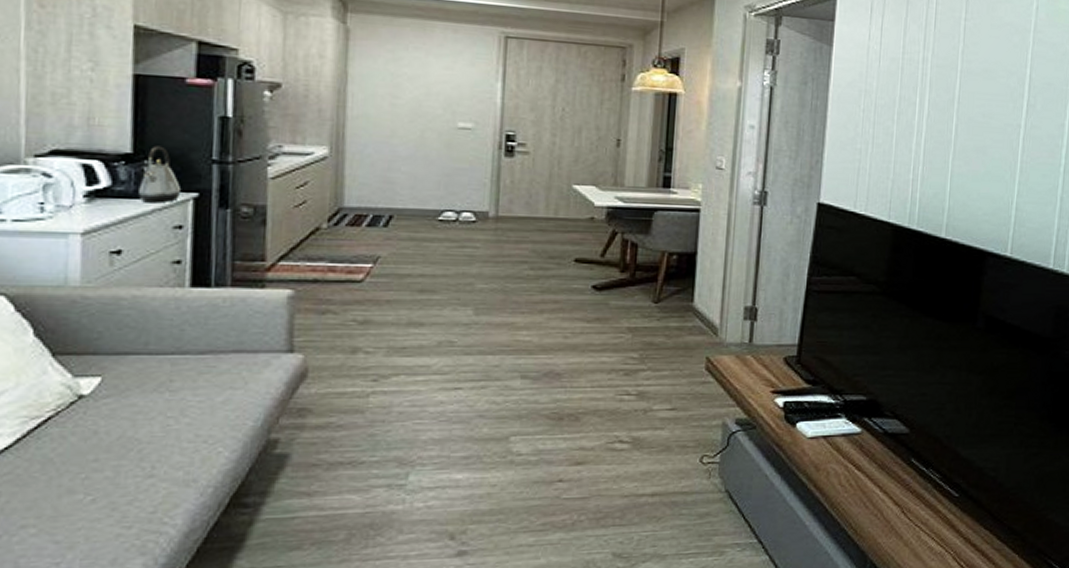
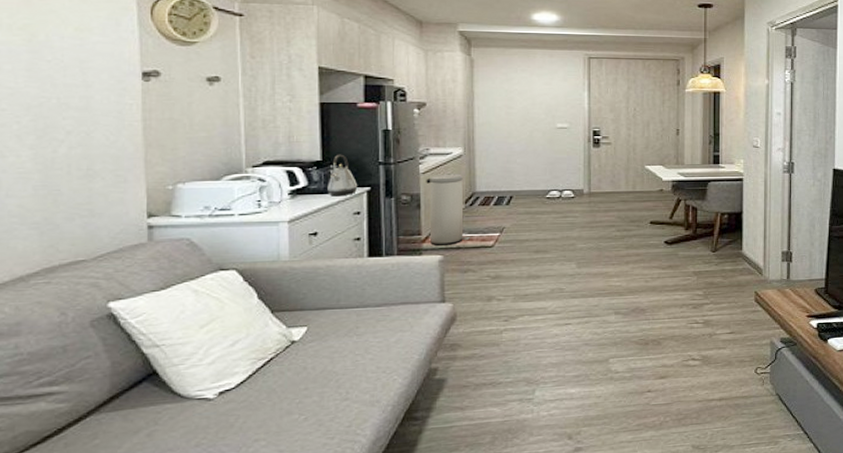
pedal bin: none [275,180,332,277] -> present [426,173,470,246]

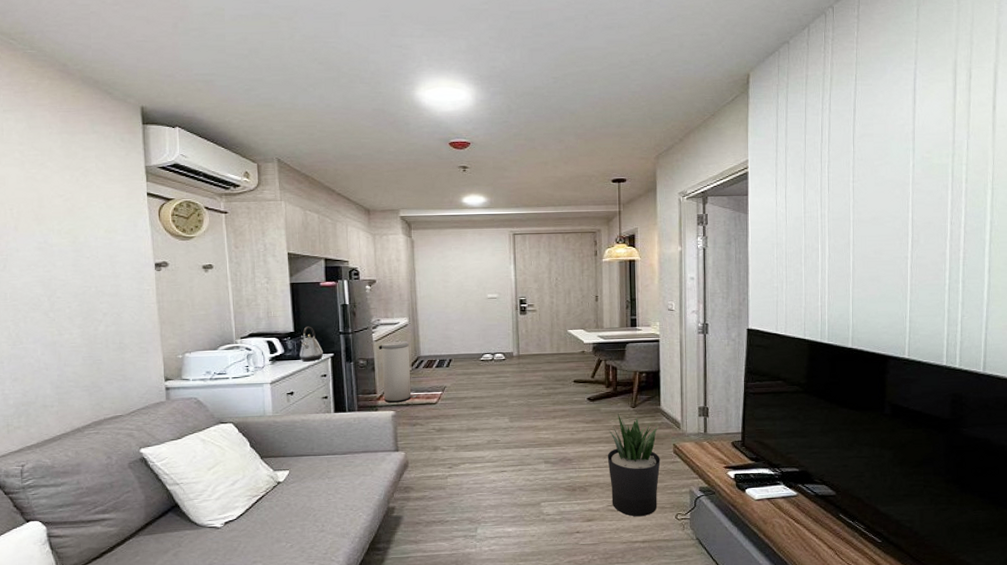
planter: none [684,258,741,372] -> present [607,413,661,517]

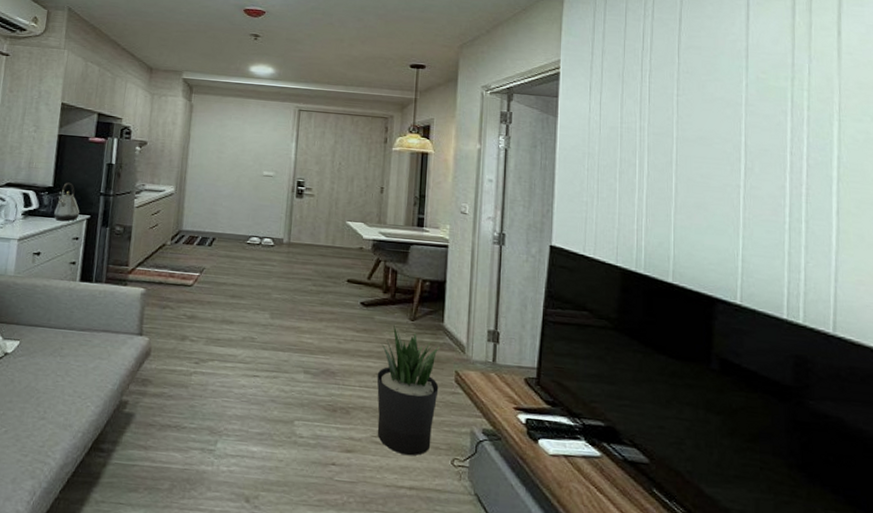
pedal bin: present [378,340,417,403] -> none [136,209,172,280]

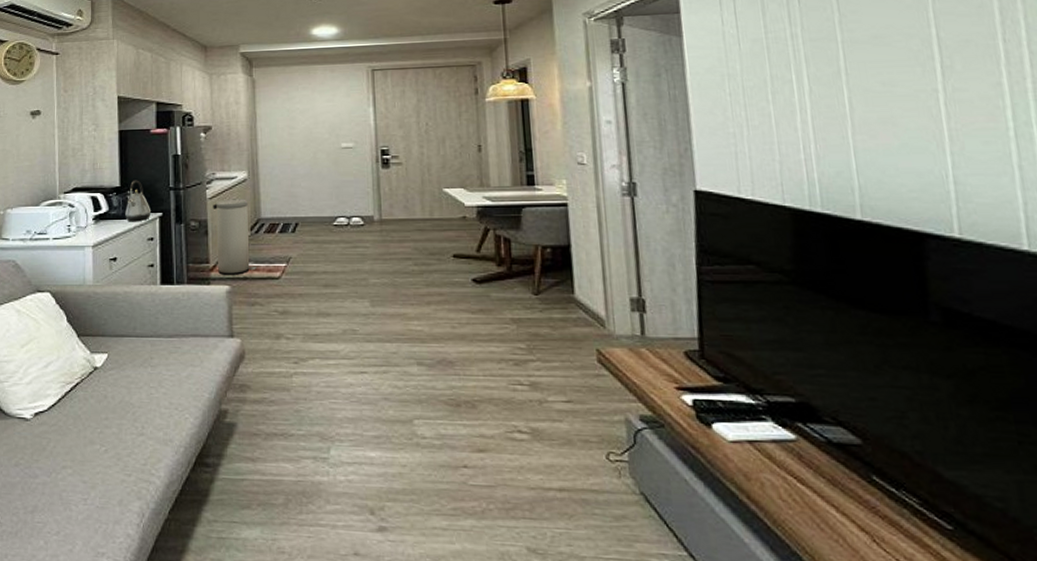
pedal bin: none [136,209,172,280] -> present [213,199,256,275]
planter: present [376,325,440,456] -> none [502,301,579,452]

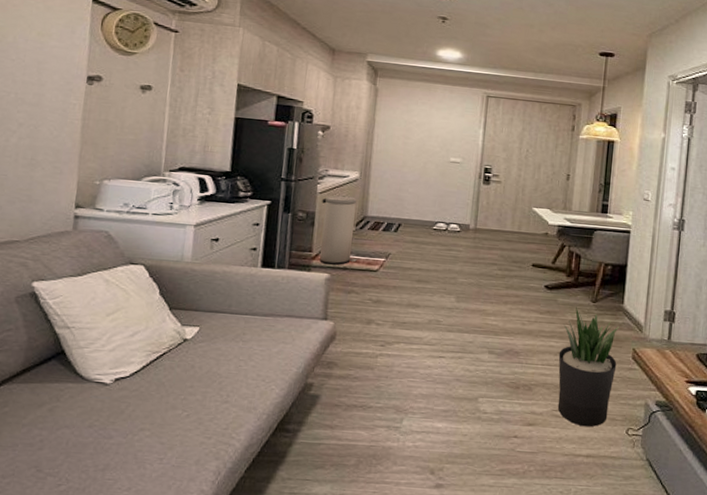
kettle: present [124,180,152,222] -> none [231,167,260,207]
planter: none [502,301,579,452] -> present [557,306,619,427]

